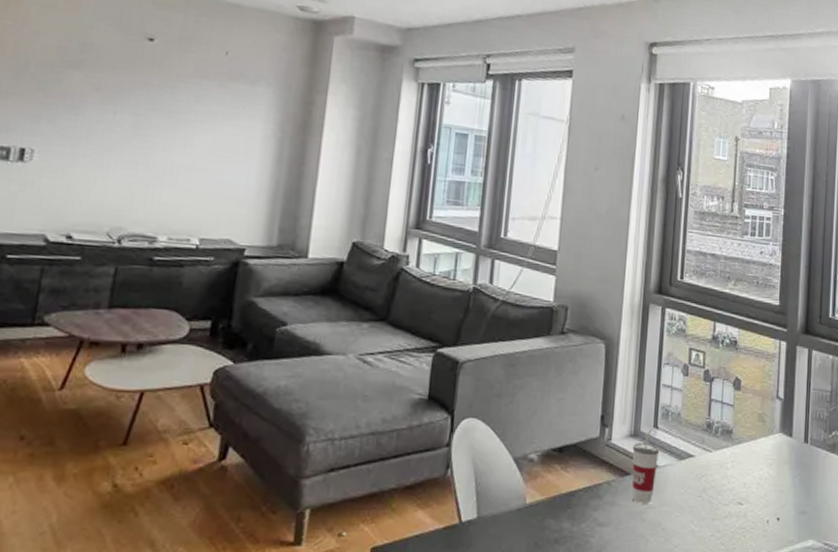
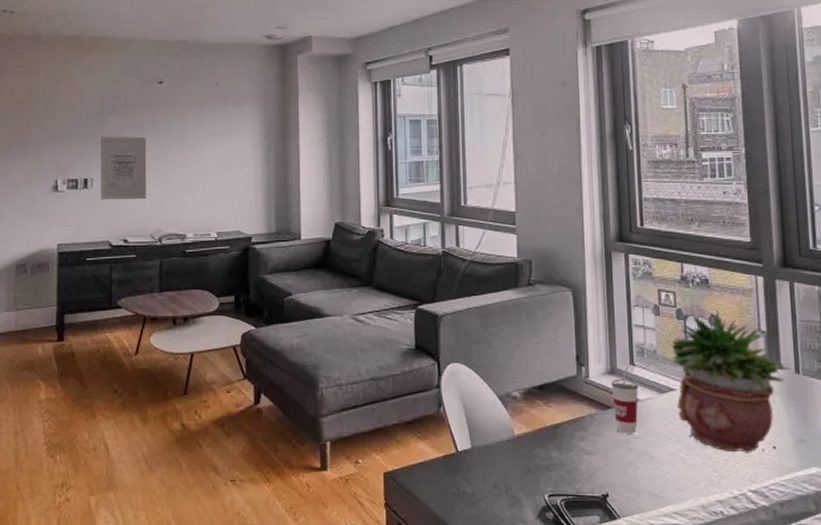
wall art: none [41,95,120,186] -> present [100,136,147,201]
potted plant: none [694,374,801,525] -> present [671,311,791,453]

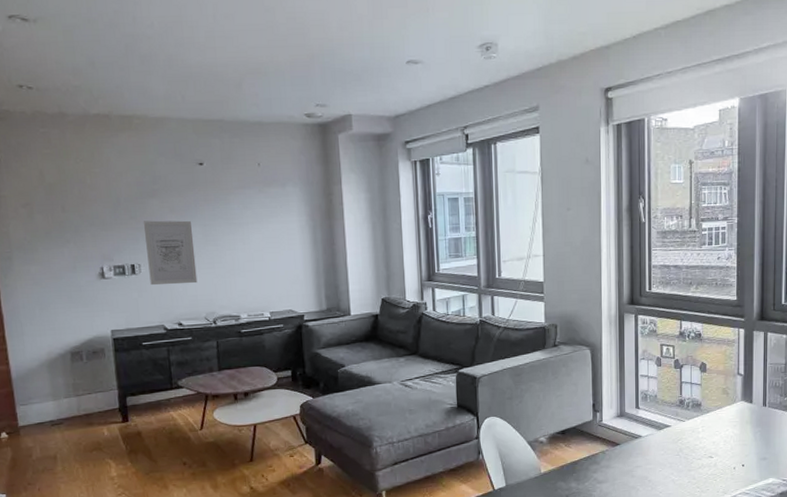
cup: present [611,366,639,434] -> none [620,409,642,465]
potted plant: present [671,311,791,453] -> none [669,359,760,472]

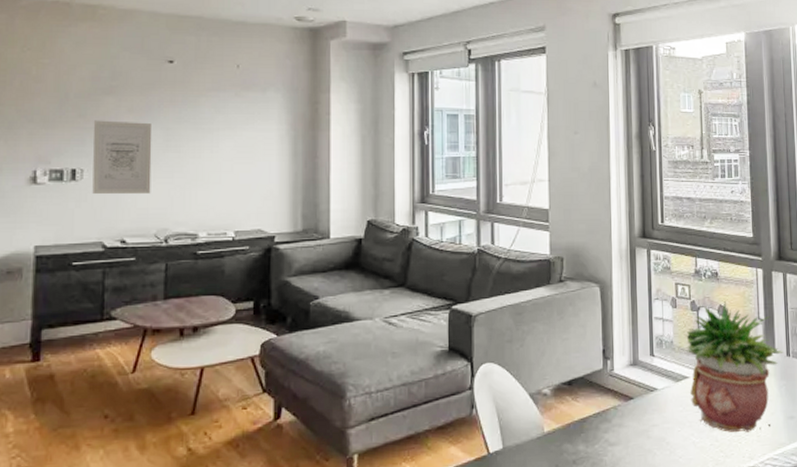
potted plant: none [669,359,760,472] -> present [686,301,783,433]

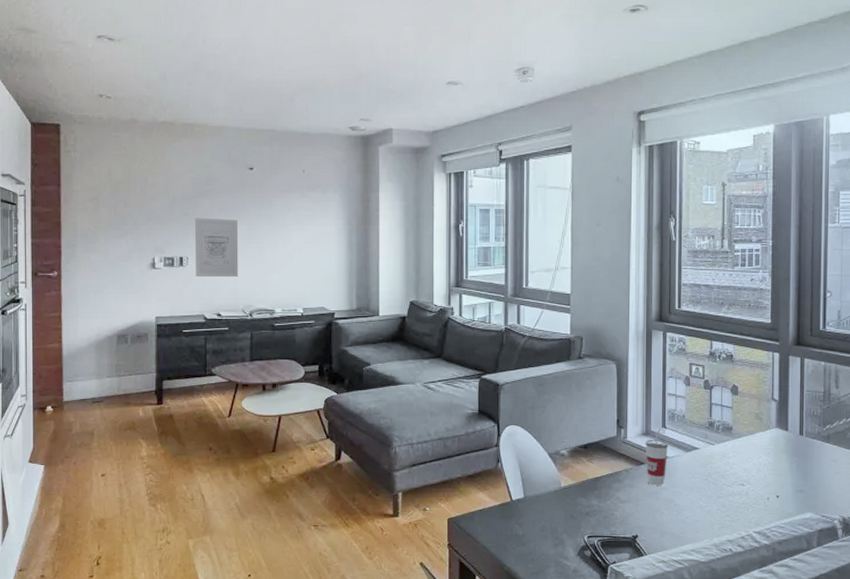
cup: none [633,357,658,423] -> present [645,428,669,486]
potted plant: present [686,301,783,433] -> none [698,382,796,501]

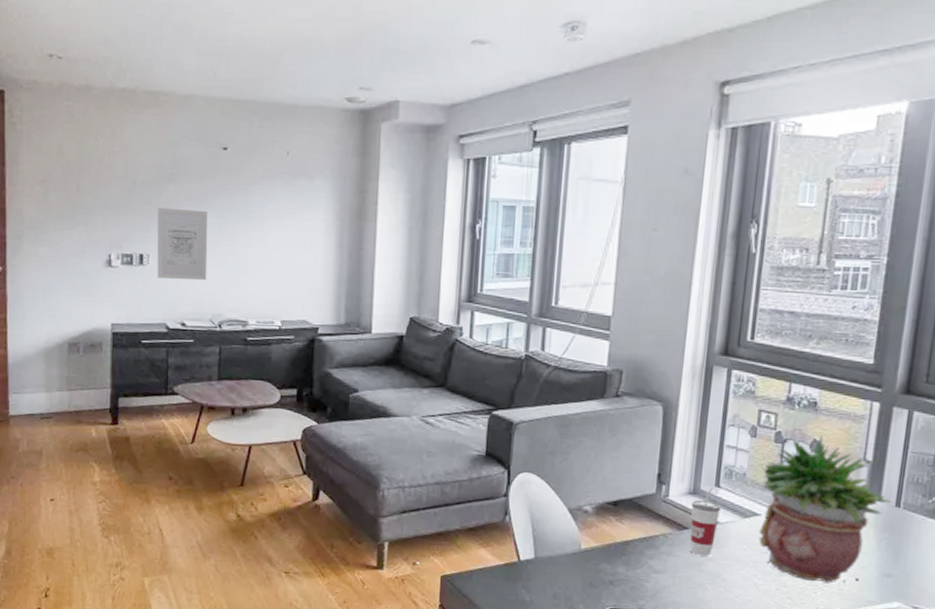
potted plant: none [698,382,796,501] -> present [758,436,891,584]

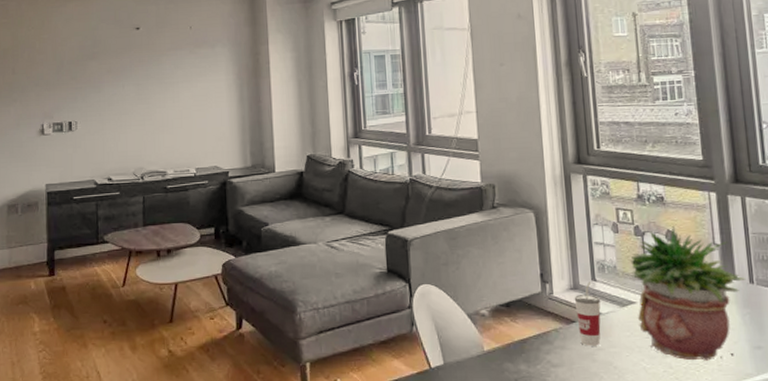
wall art: present [157,207,208,281] -> none [82,80,128,142]

